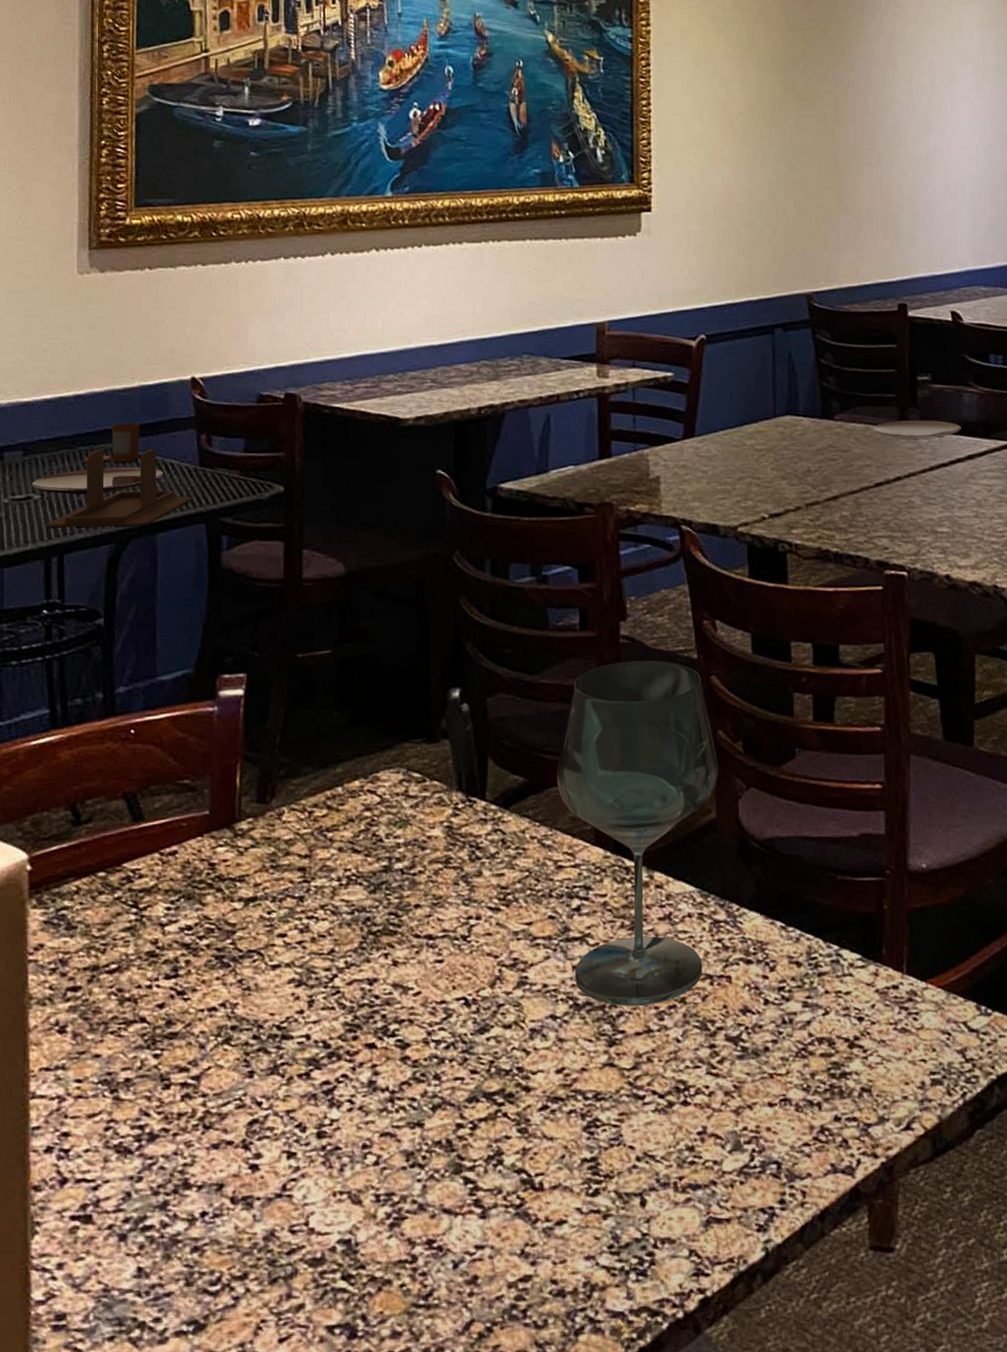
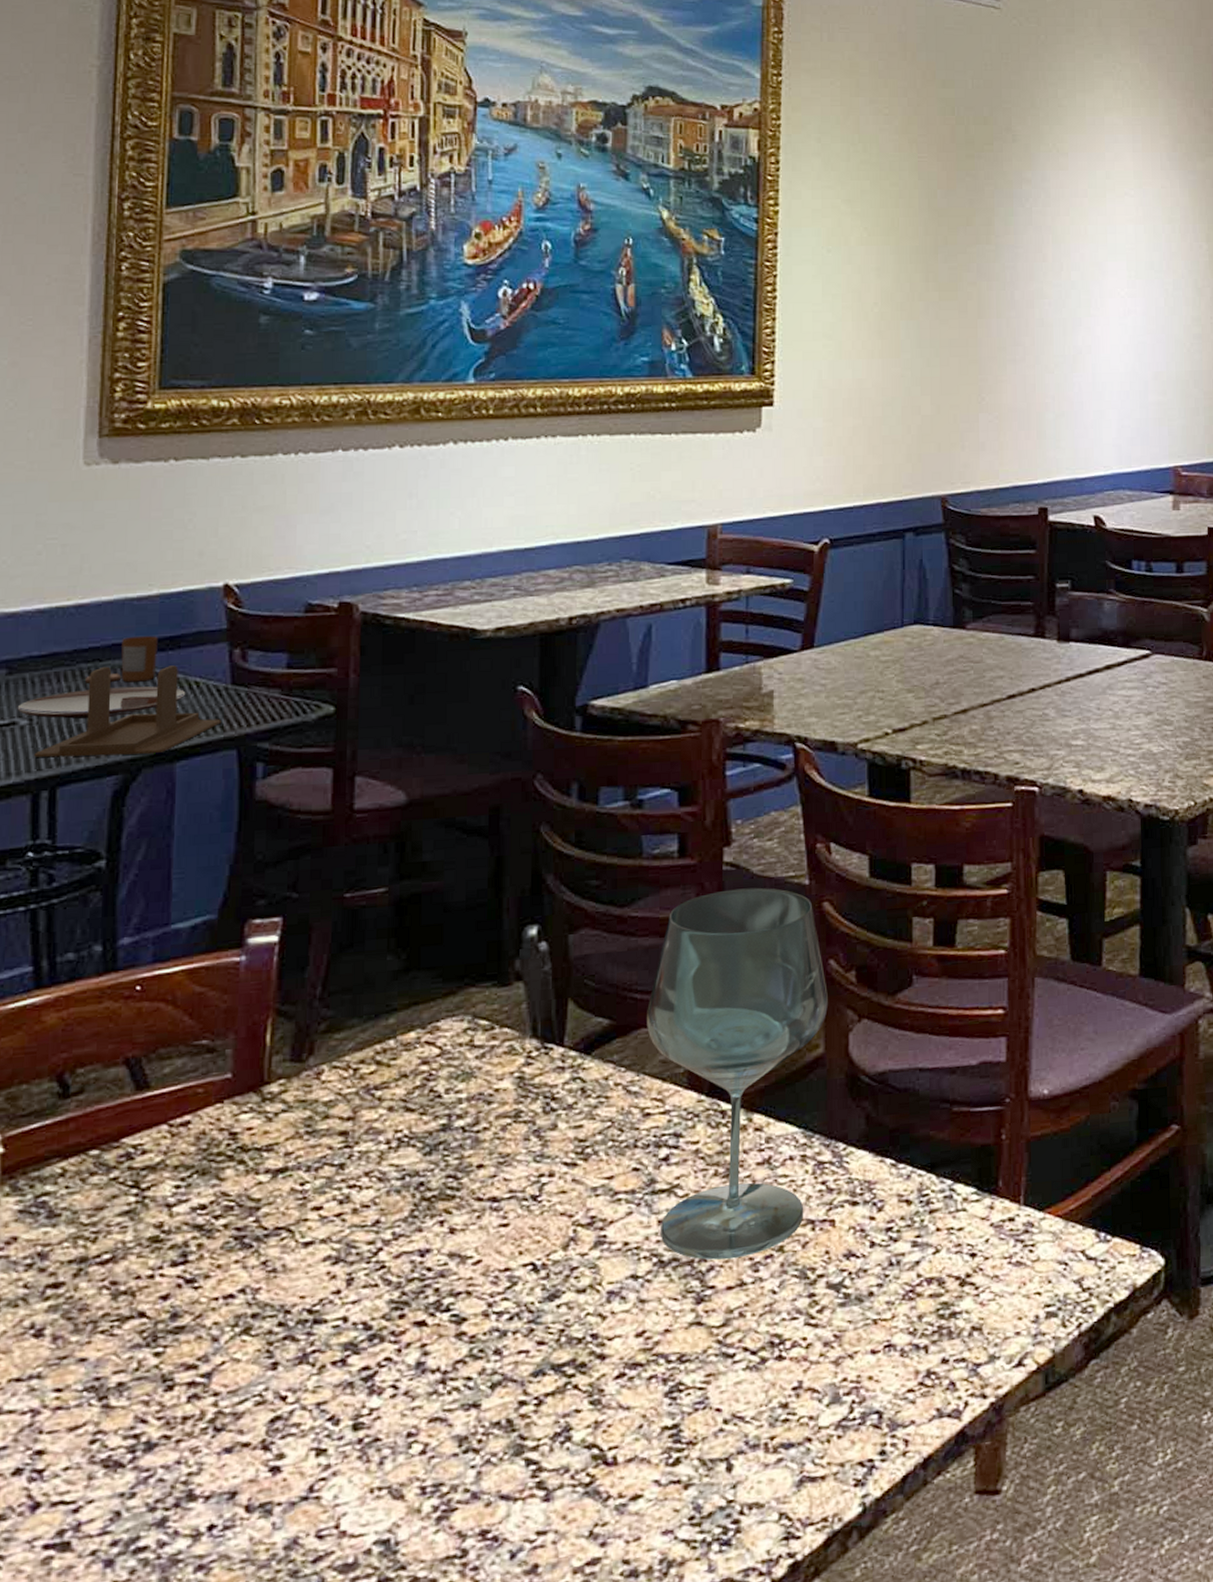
plate: present [872,420,961,440] -> none [1007,629,1100,650]

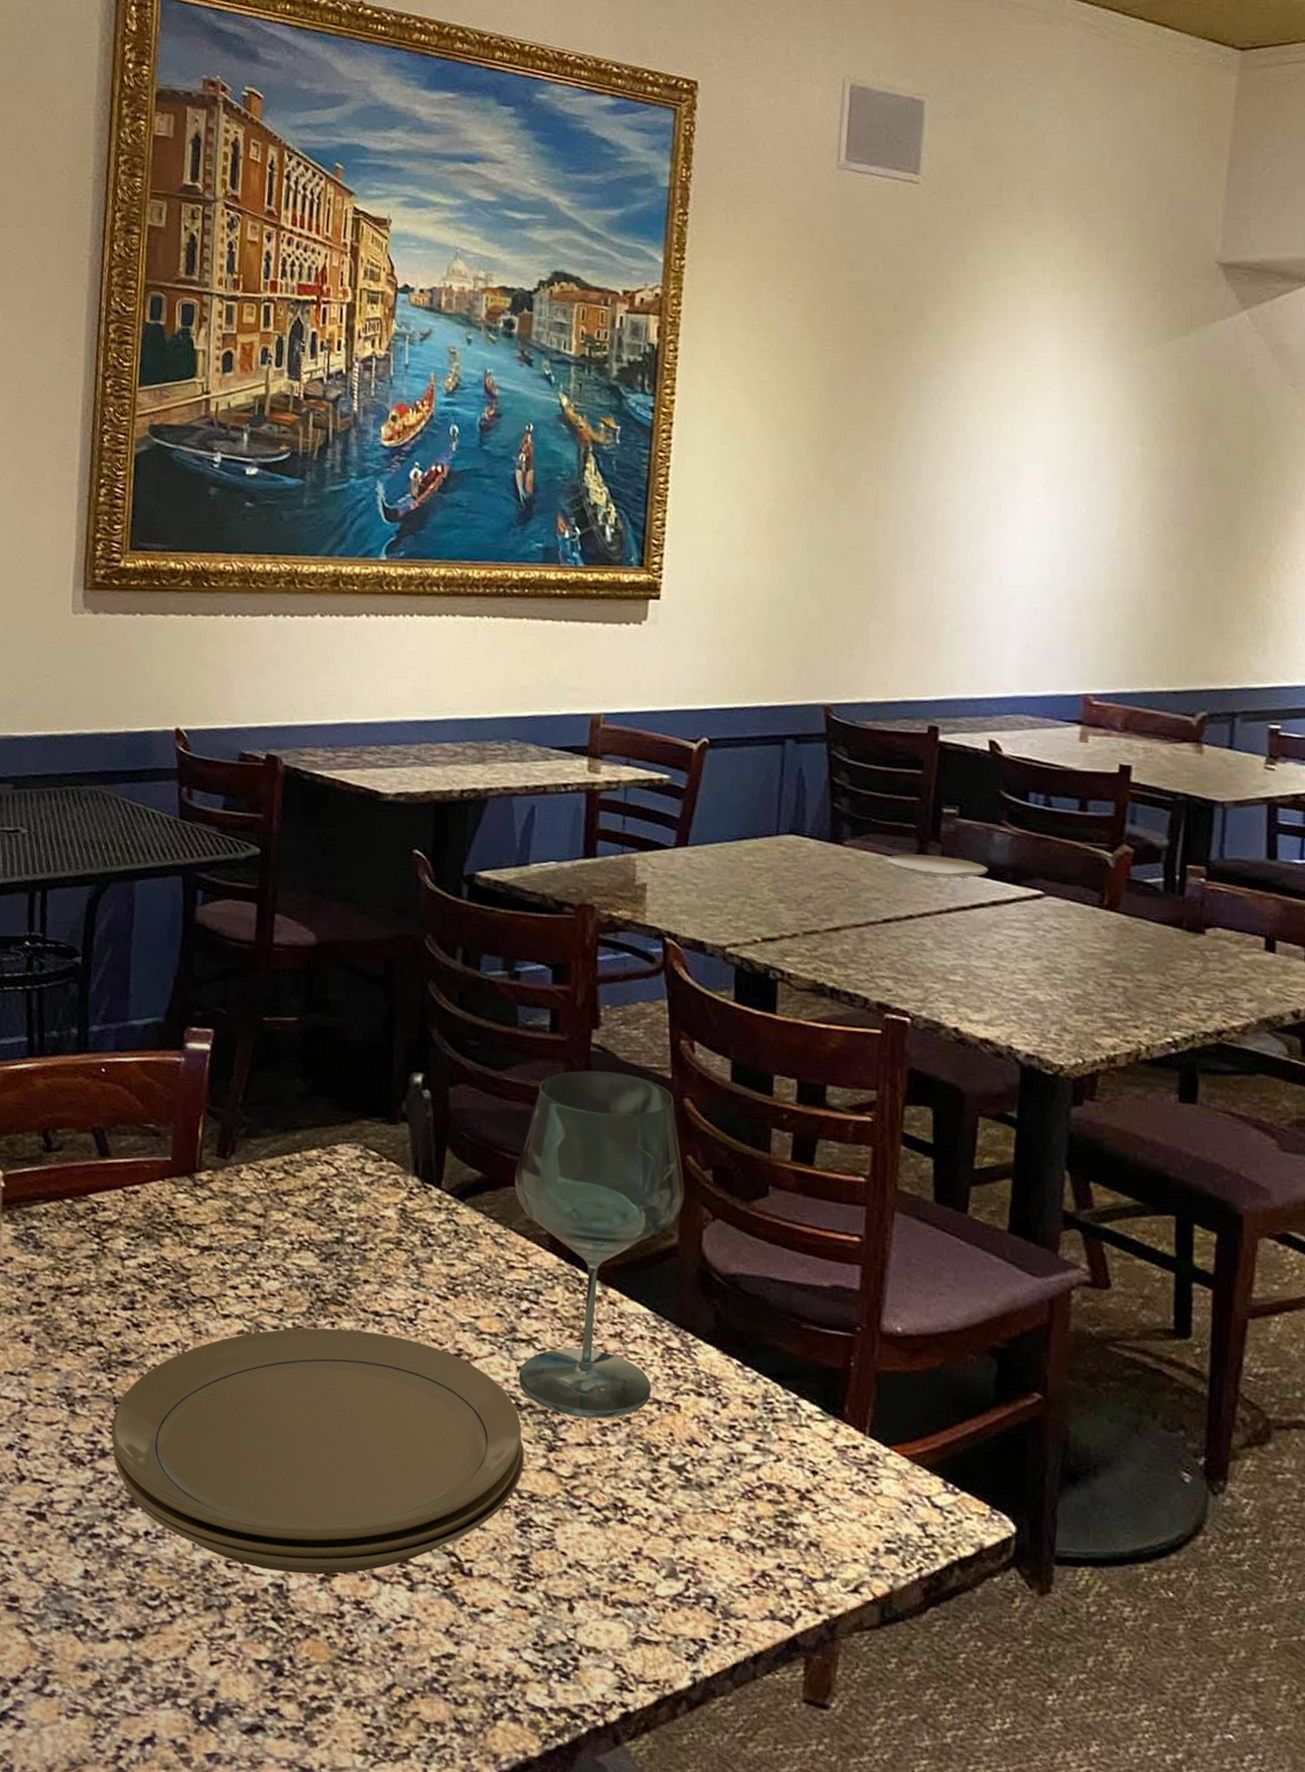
plate: present [17,686,186,719] -> none [20,809,145,835]
napkin holder: present [34,665,221,758] -> none [31,790,171,872]
candle: present [84,635,158,684] -> none [69,767,124,808]
plate: none [159,1219,671,1529] -> present [111,1327,525,1575]
plate: none [1007,629,1100,650] -> present [886,854,988,879]

